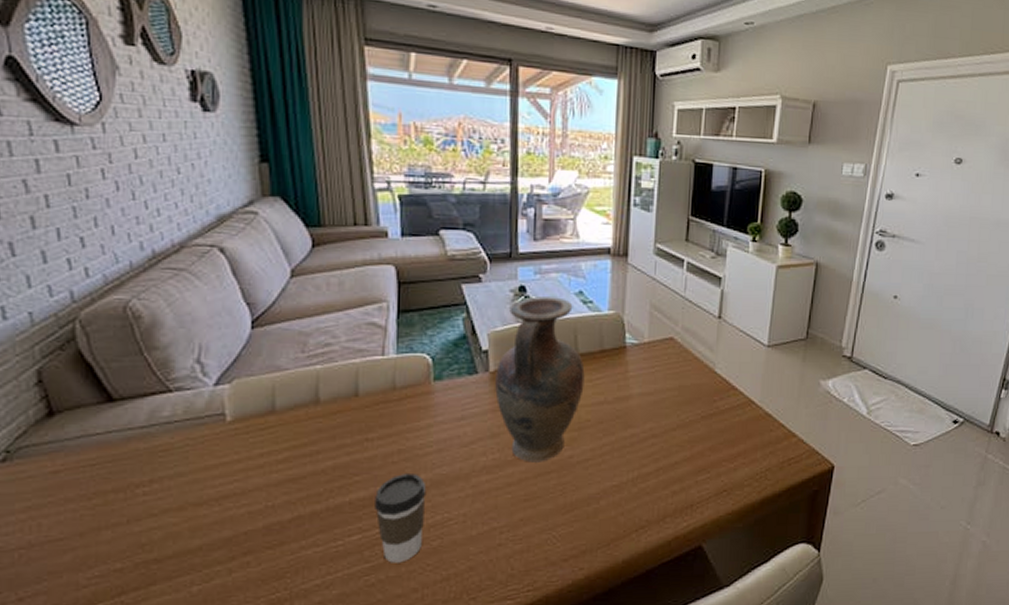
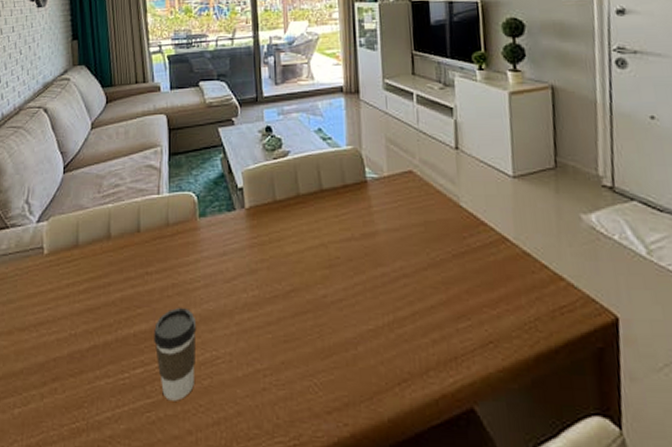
vase: present [495,296,585,463] -> none [251,135,331,301]

